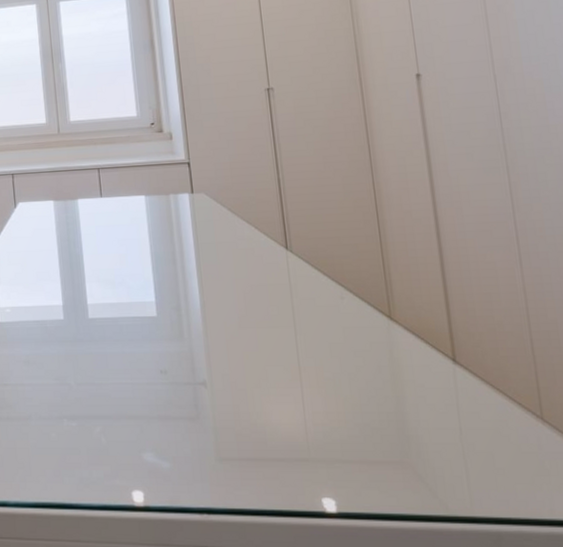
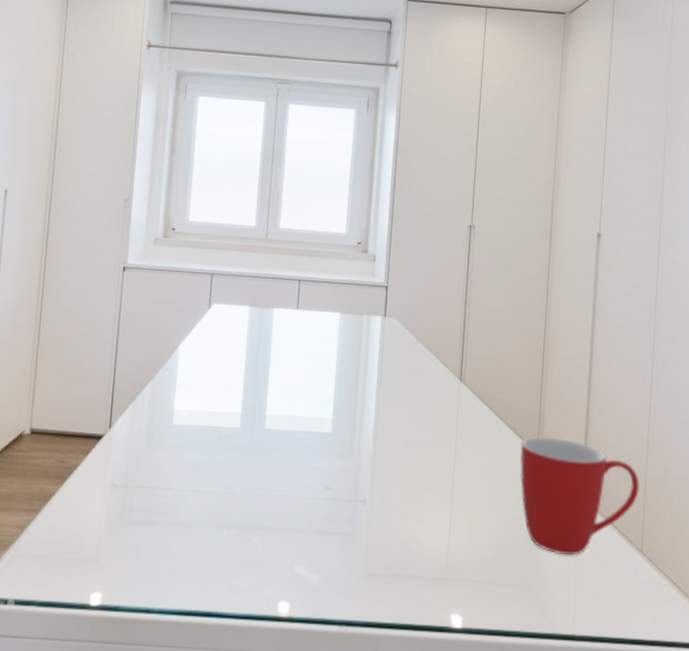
mug: none [368,299,525,428] -> present [519,436,639,556]

